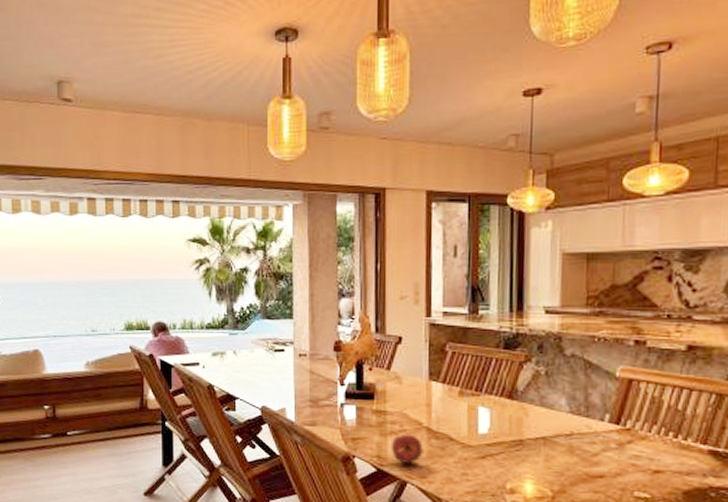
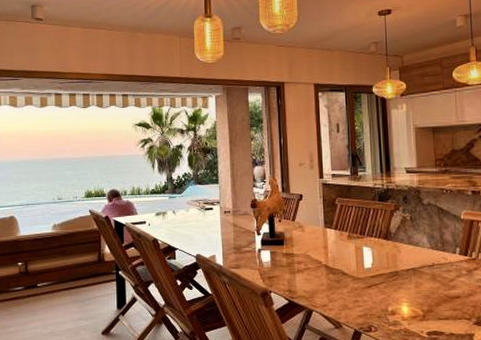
apple: present [390,434,423,463] -> none [298,271,324,295]

